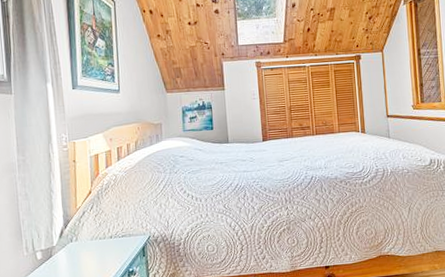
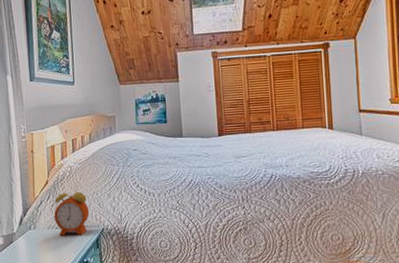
alarm clock: none [97,194,136,247] -> present [53,186,90,236]

